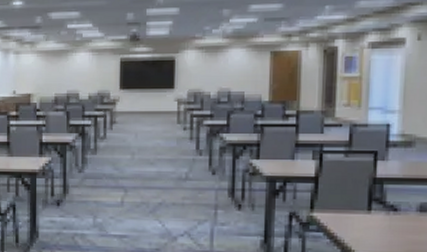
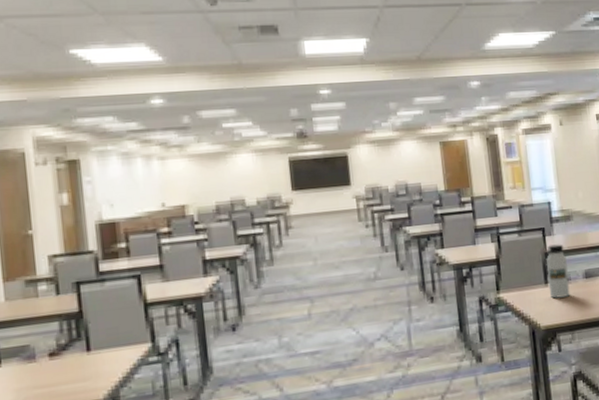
water bottle: none [371,170,400,228] -> present [546,244,570,299]

